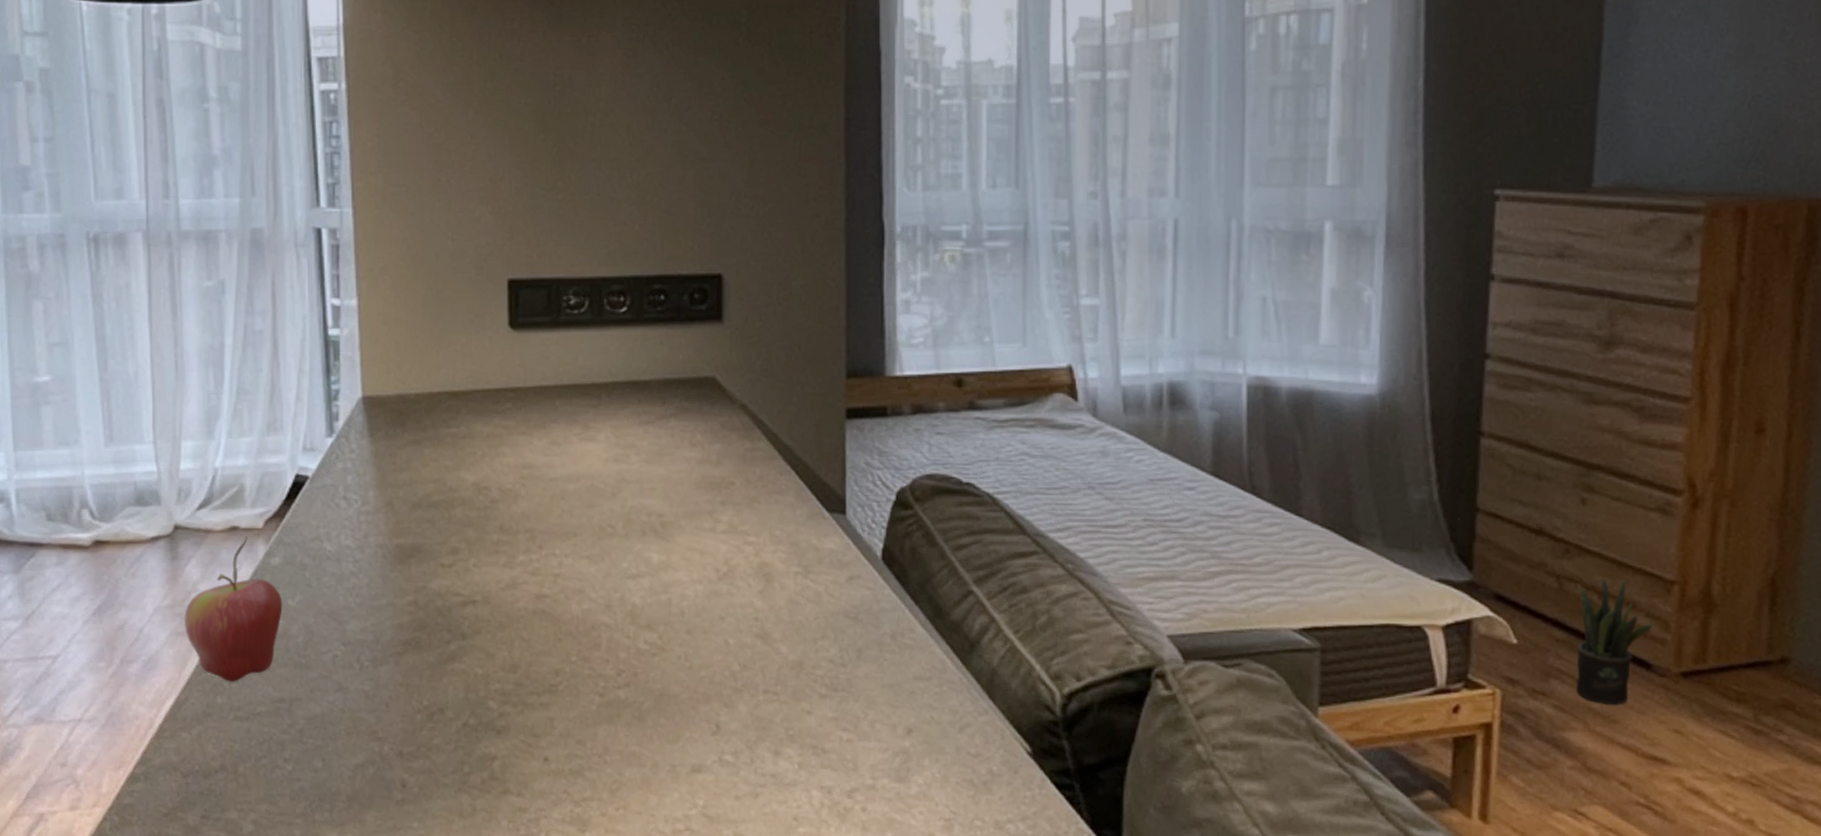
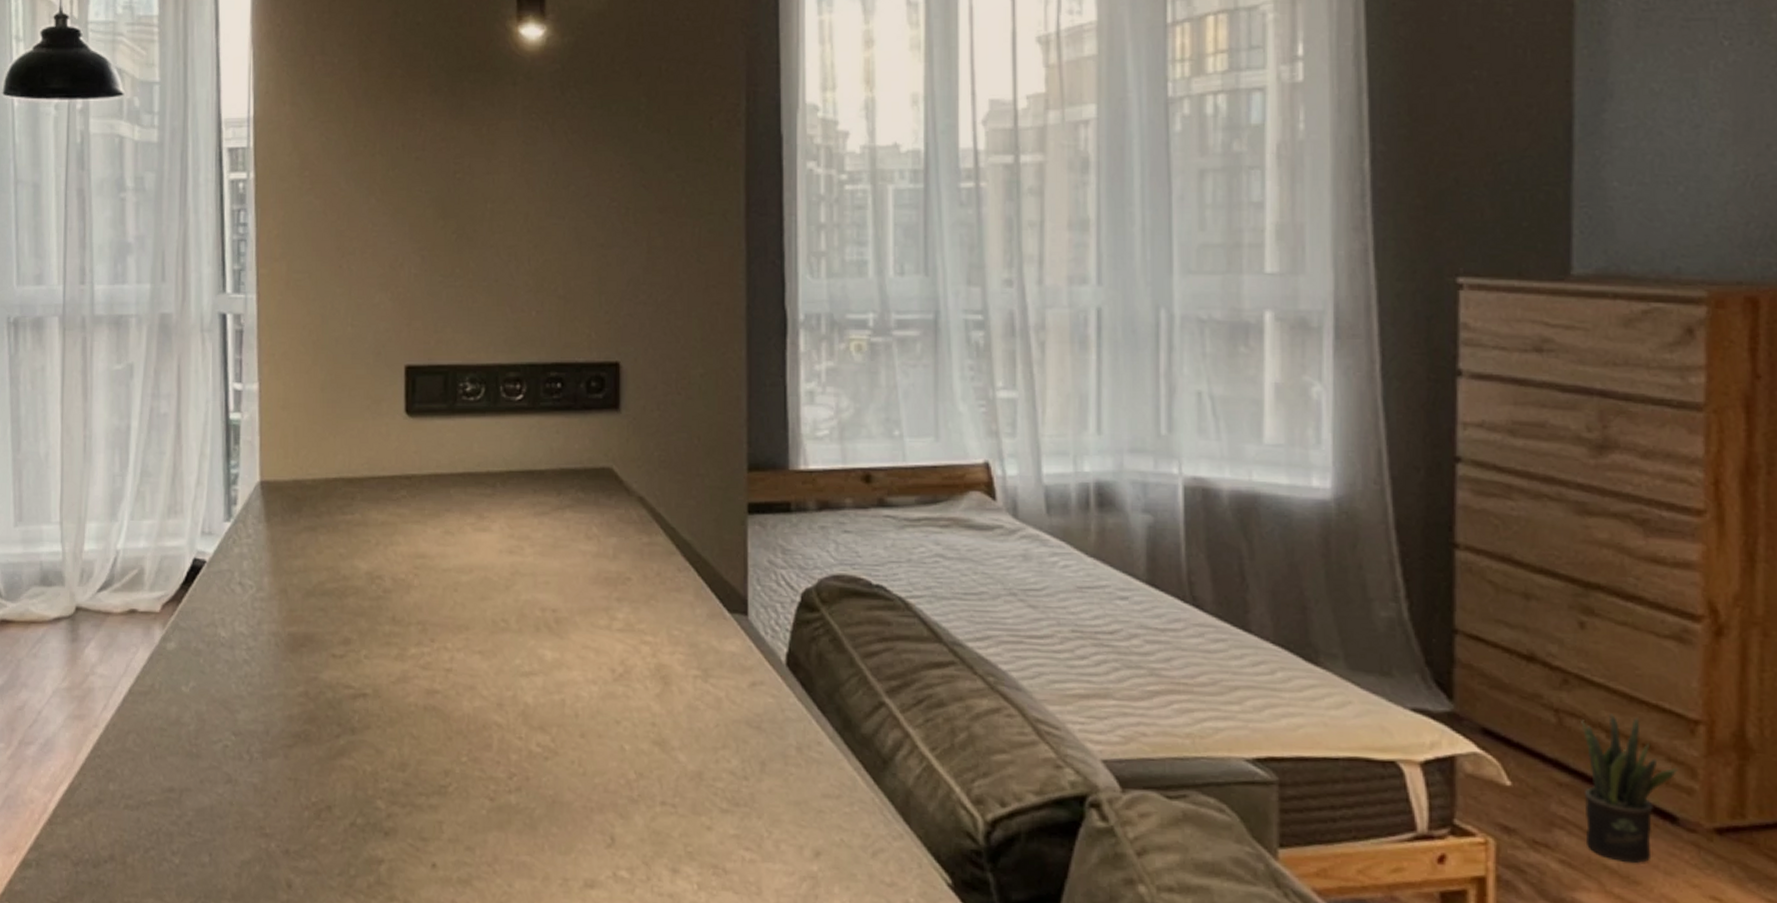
fruit: present [184,537,283,682] -> none [81,620,177,769]

